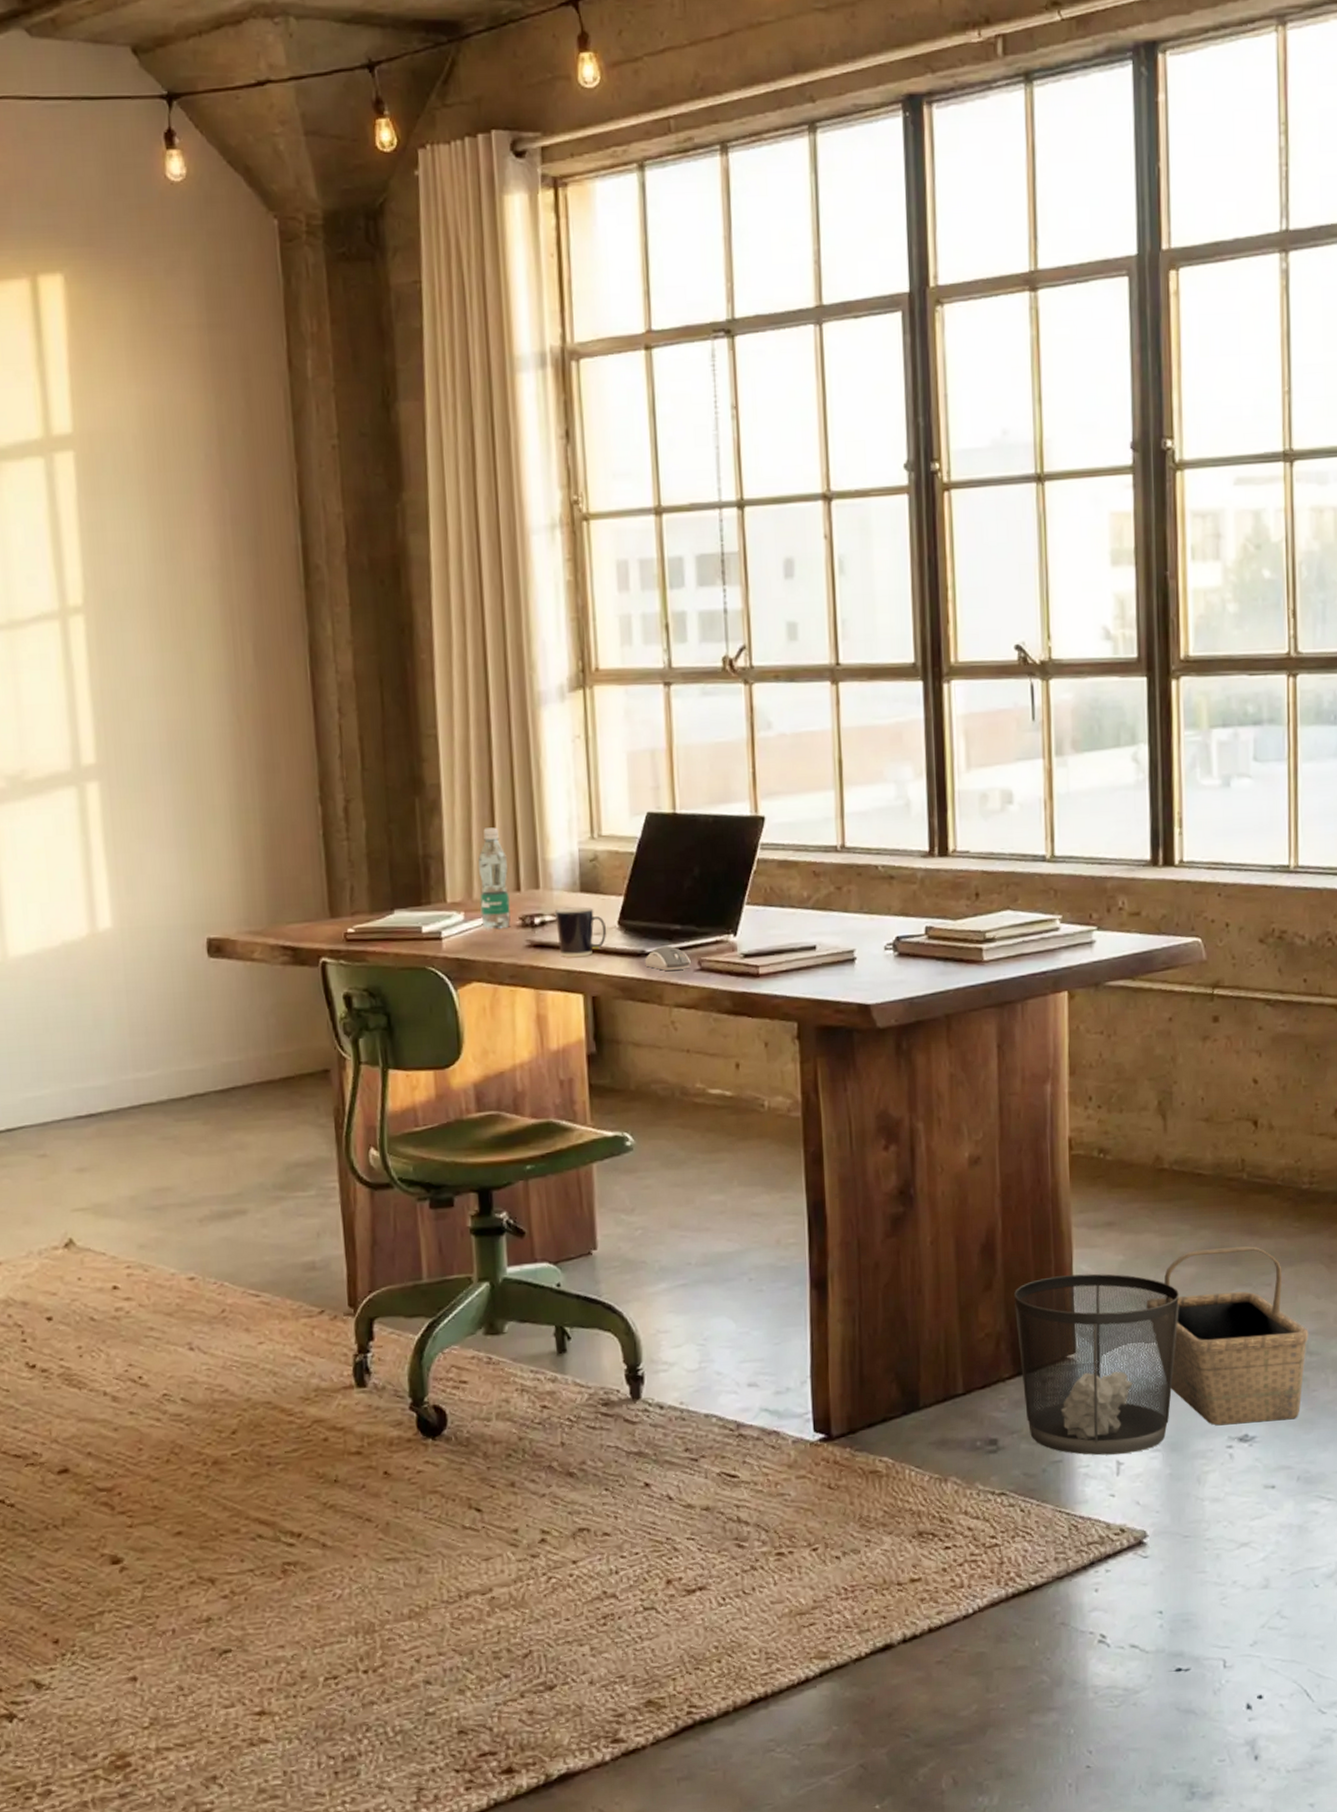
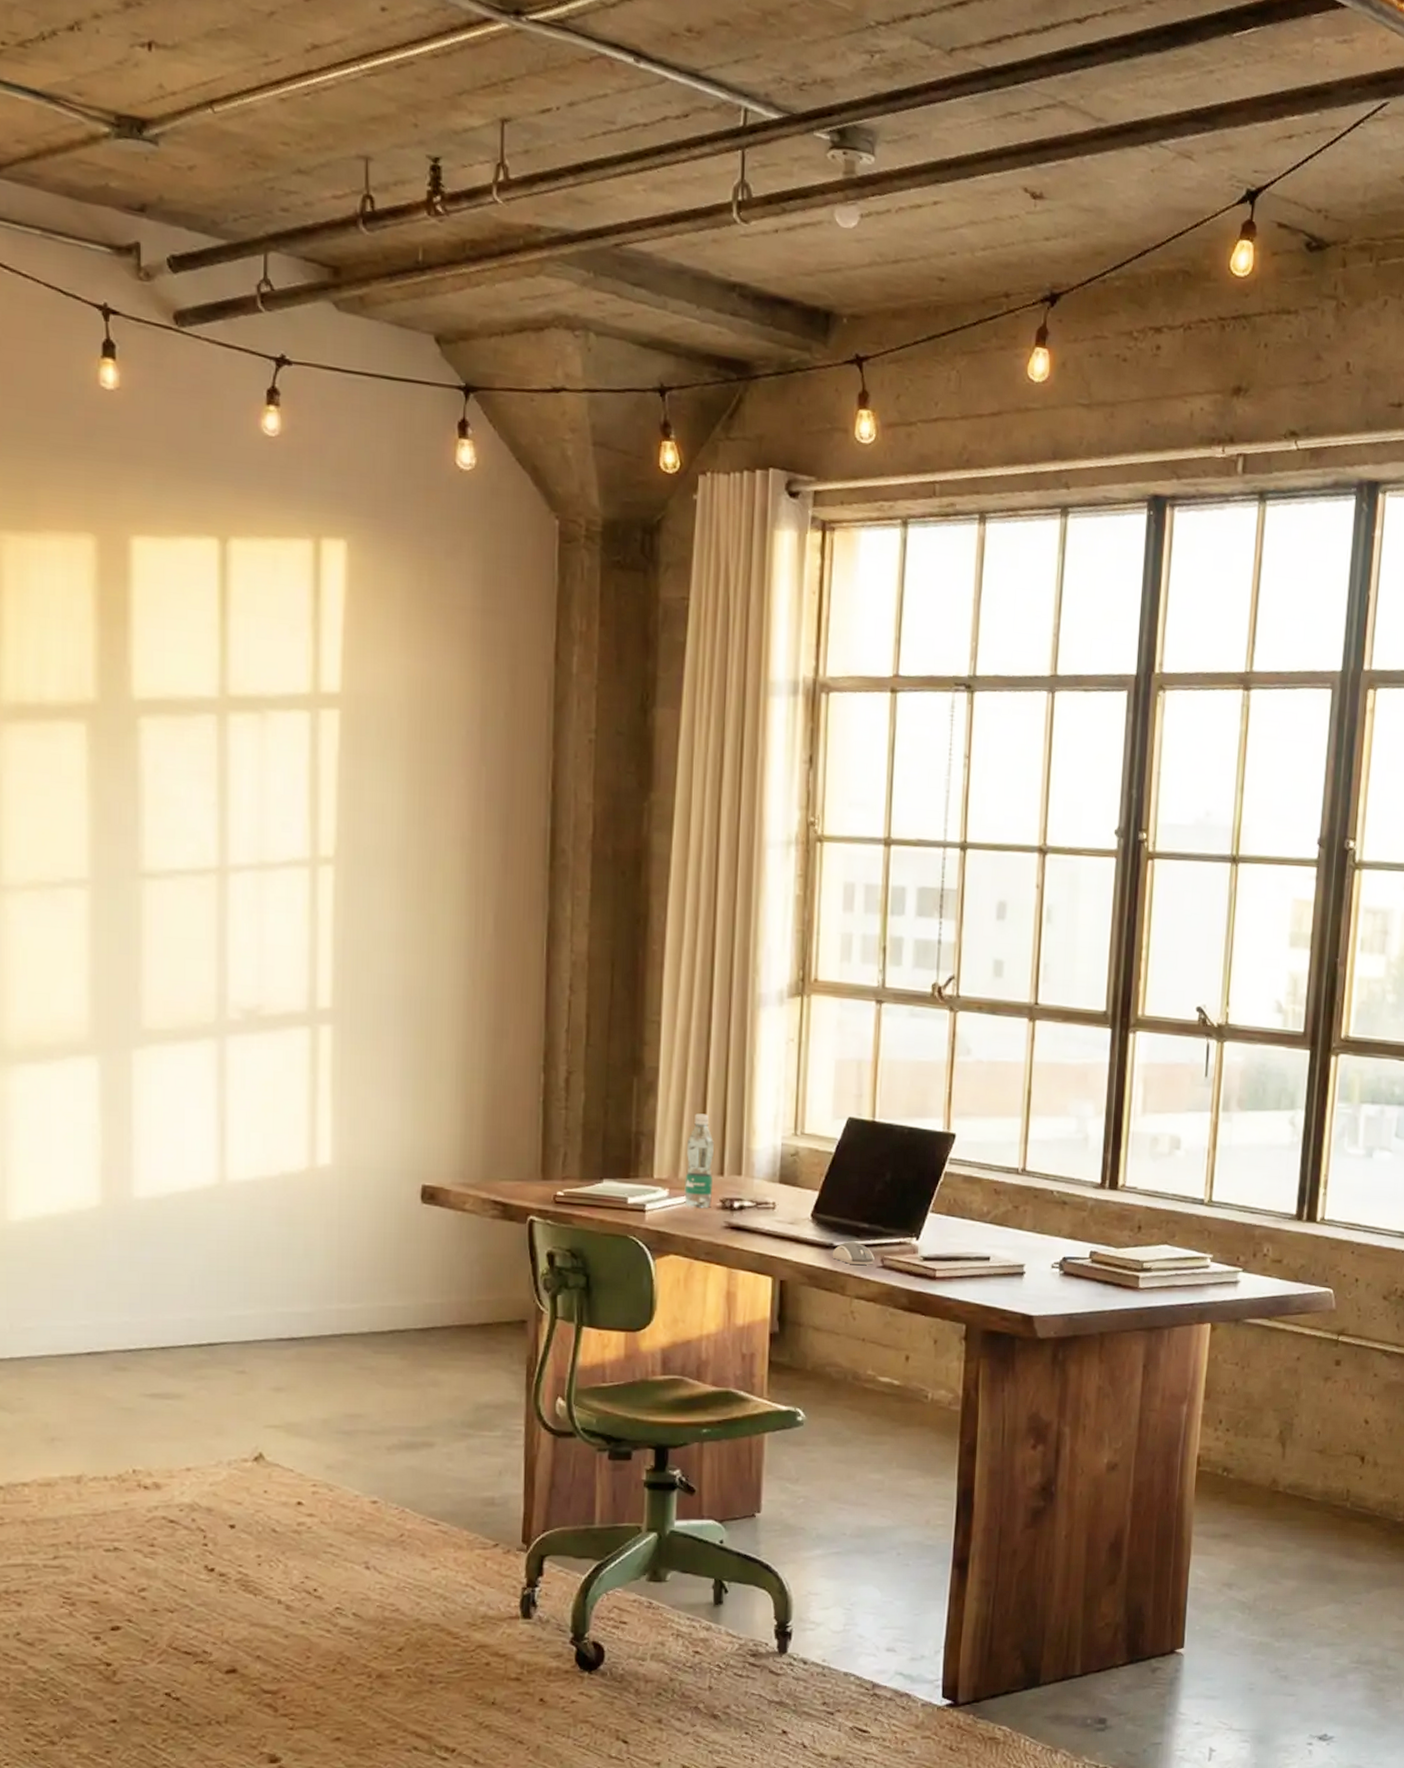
mug: present [555,907,607,958] -> none [753,1196,800,1243]
waste bin: present [1013,1273,1180,1456] -> none [1134,1578,1281,1742]
basket: present [1146,1246,1309,1426] -> none [1250,1567,1389,1725]

